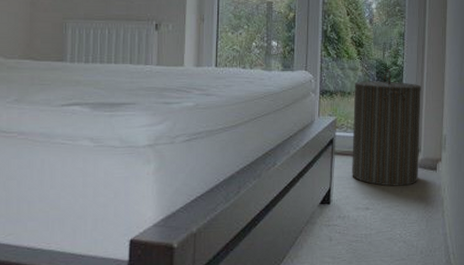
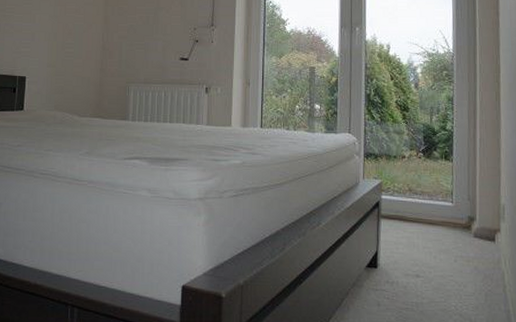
laundry hamper: present [352,69,421,187] -> none [399,134,475,255]

